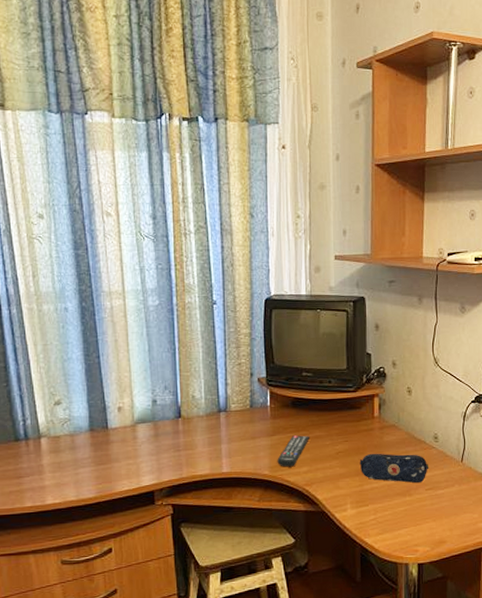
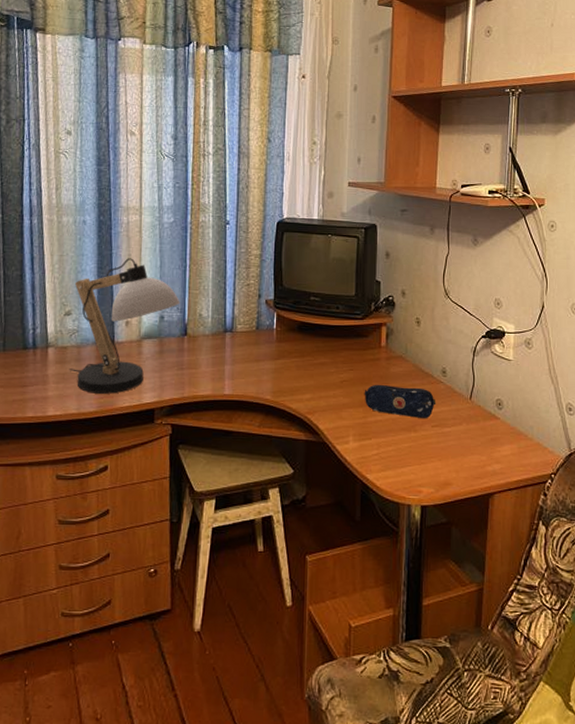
desk lamp: none [61,343,172,480] -> present [69,258,181,394]
remote control: present [277,435,310,467] -> none [280,360,315,393]

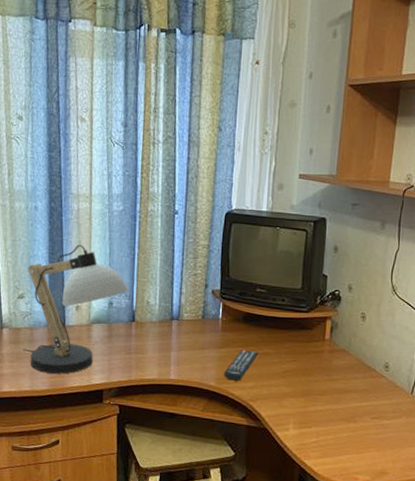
remote control: none [280,360,315,393] -> present [224,350,259,381]
pencil case: present [364,384,436,419] -> none [306,375,377,411]

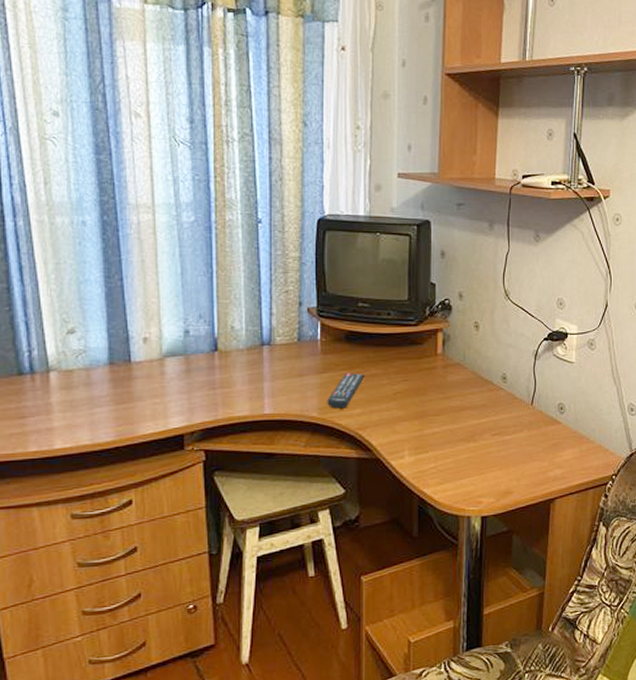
desk lamp: present [22,245,129,374] -> none [77,264,208,421]

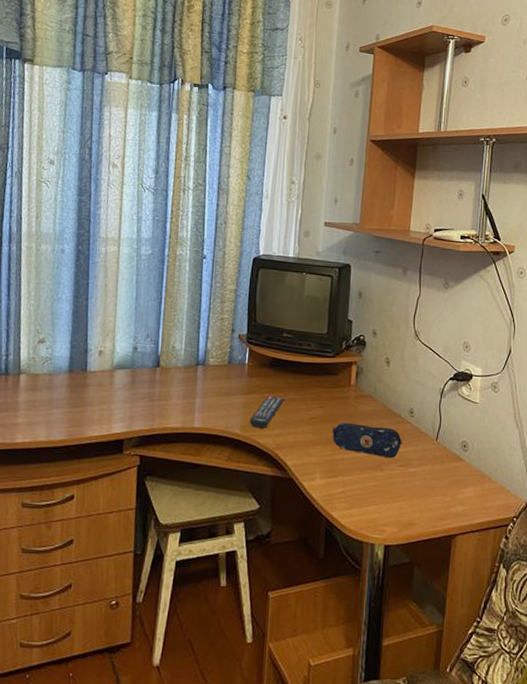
pencil case: none [419,394,496,428] -> present [332,422,403,459]

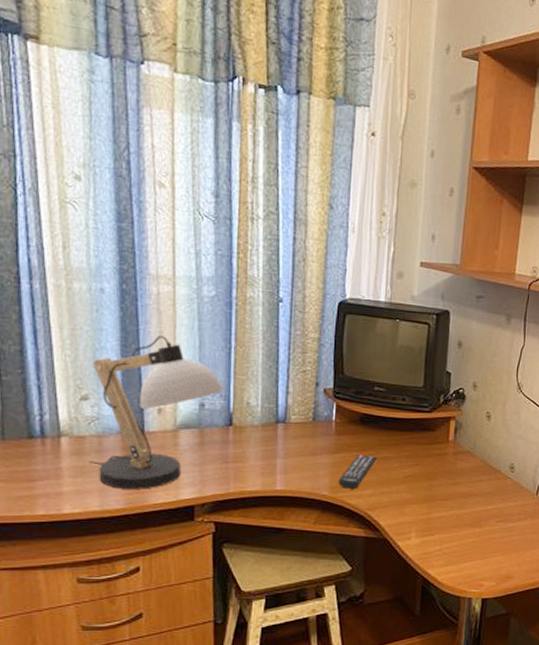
desk lamp: none [40,288,155,423] -> present [88,335,225,489]
pencil case: present [332,422,403,459] -> none [428,479,503,515]

